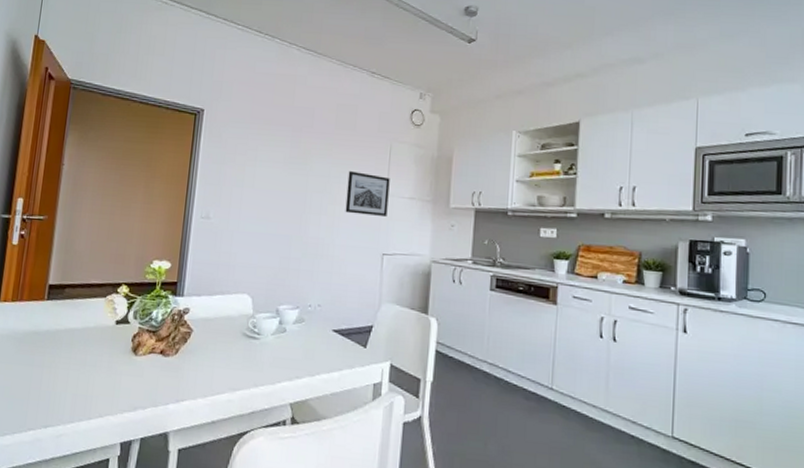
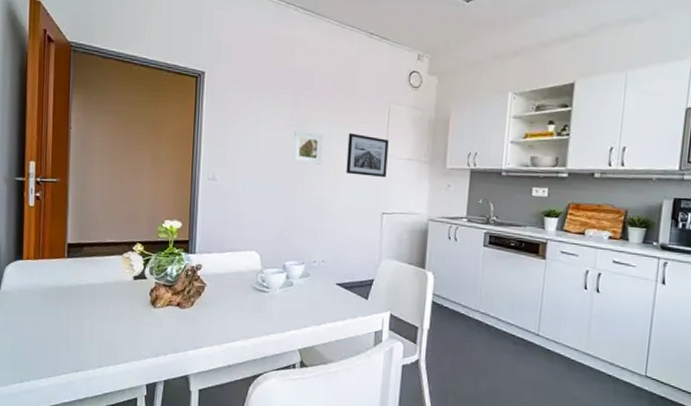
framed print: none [290,167,323,203] -> present [293,130,323,165]

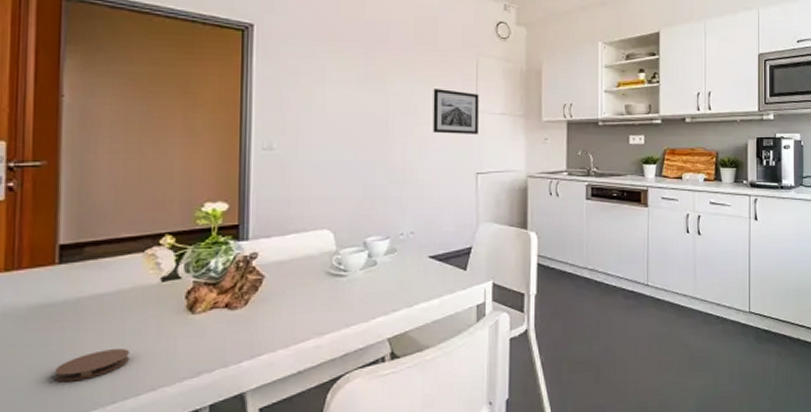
coaster: none [63,326,112,347] -> present [54,349,131,383]
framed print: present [293,130,323,165] -> none [370,87,404,124]

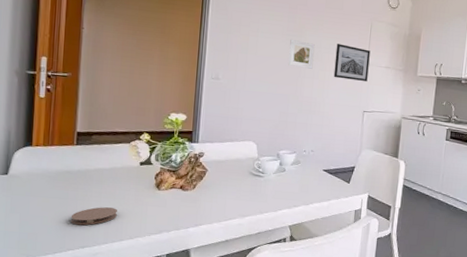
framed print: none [370,87,404,124] -> present [288,39,315,69]

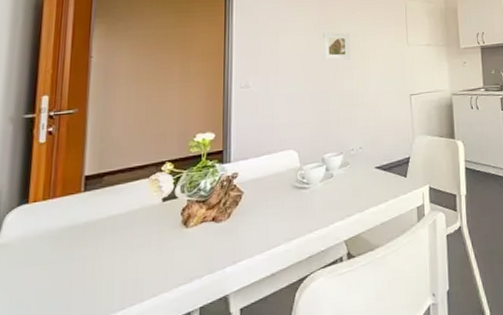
coaster: present [70,207,118,226] -> none [77,261,137,293]
wall art: present [333,44,370,81] -> none [372,29,410,65]

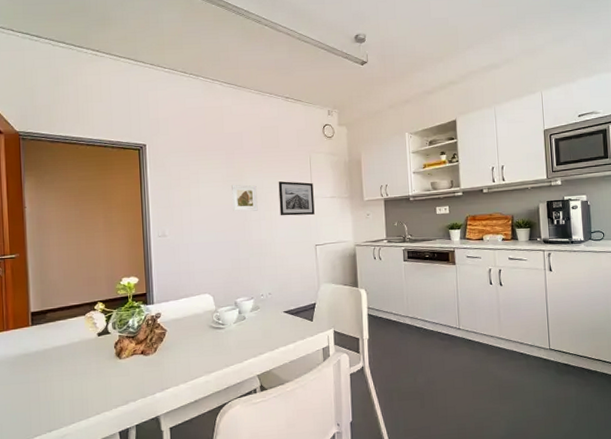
wall art: none [372,29,410,65] -> present [278,181,315,216]

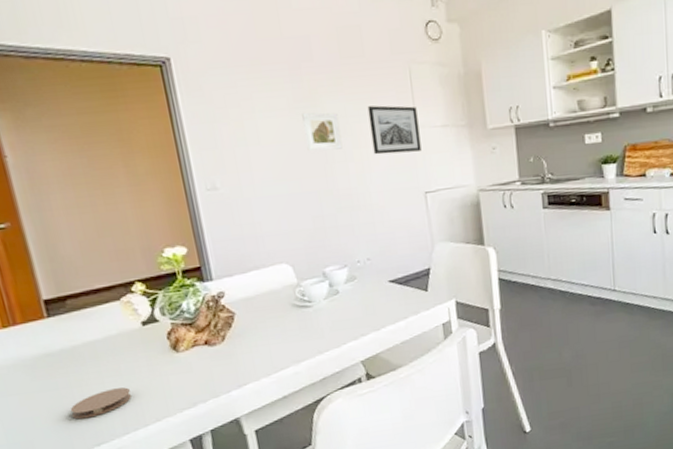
coaster: none [34,385,82,409] -> present [70,387,133,420]

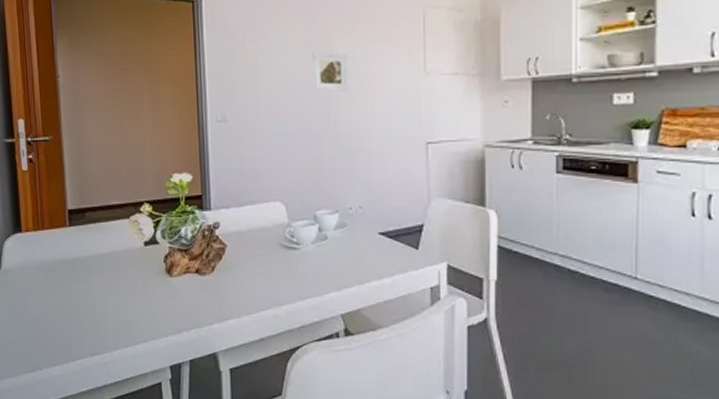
coaster: present [70,387,133,420] -> none [74,303,127,328]
wall art: present [367,105,422,155] -> none [377,49,428,100]

